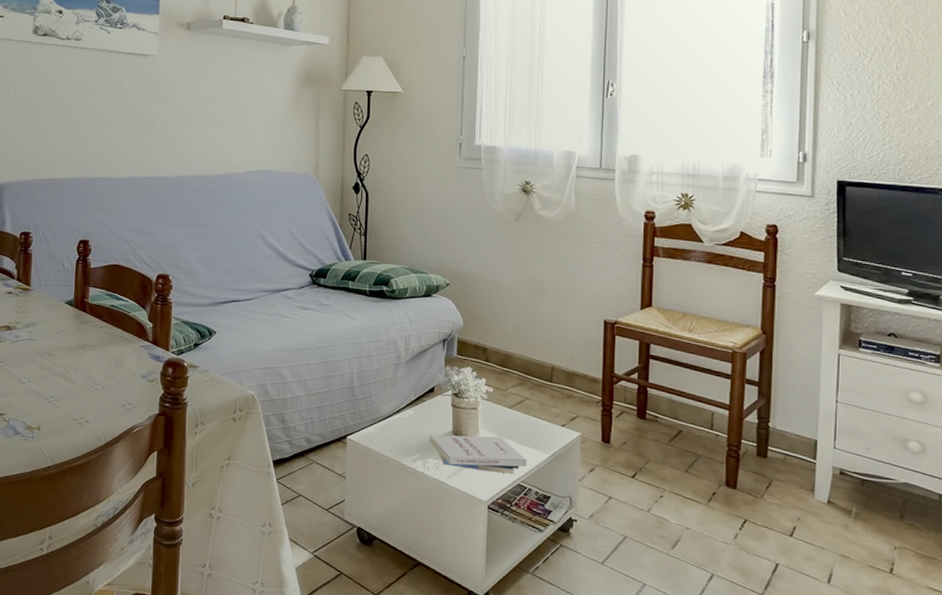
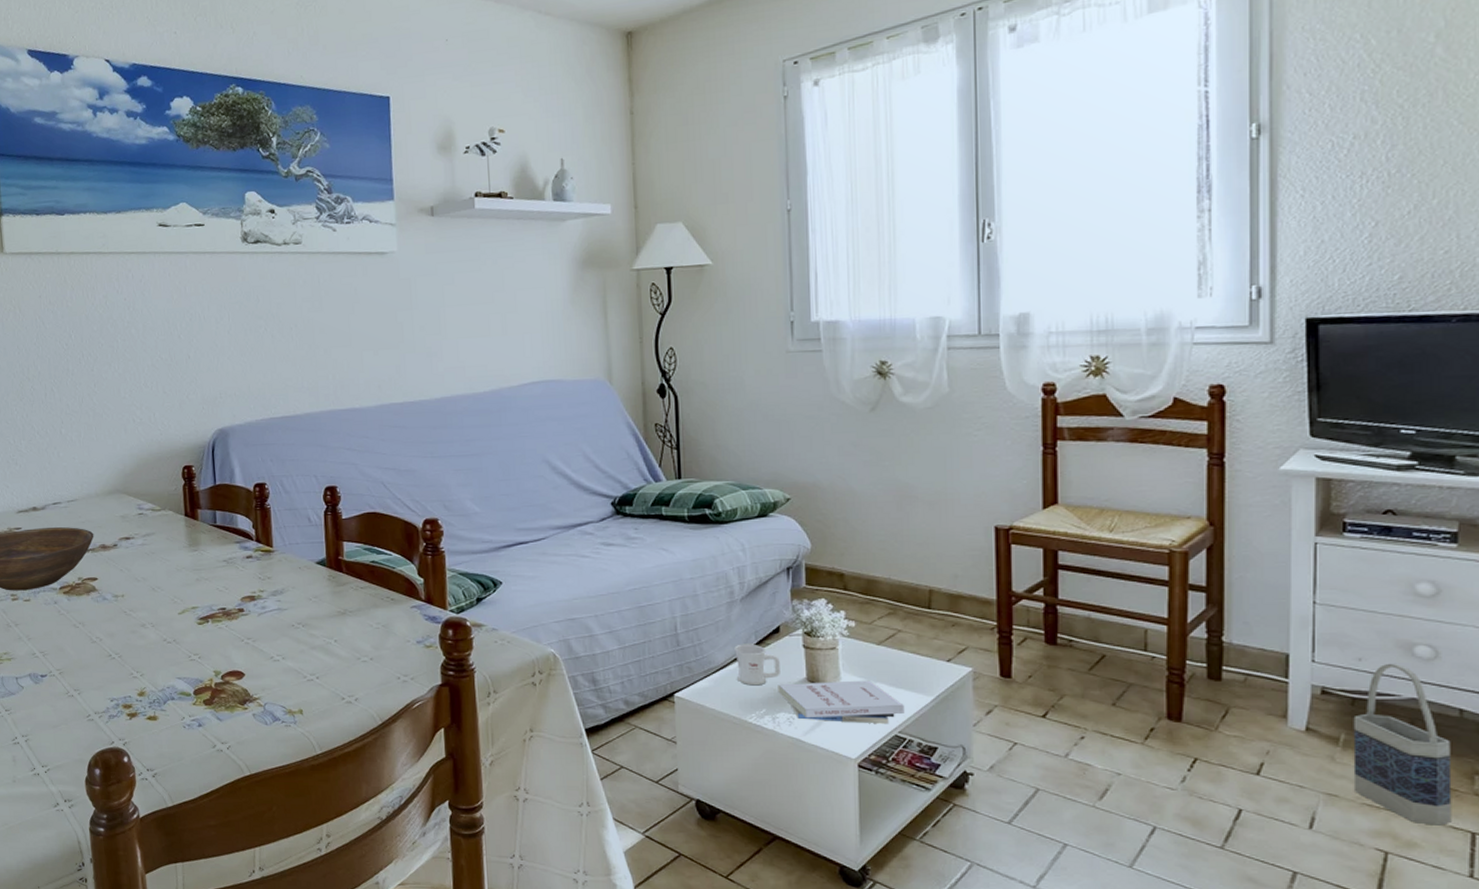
mug: none [397,399,432,435] -> present [734,644,780,686]
bag: none [861,453,933,587] -> present [1353,663,1452,826]

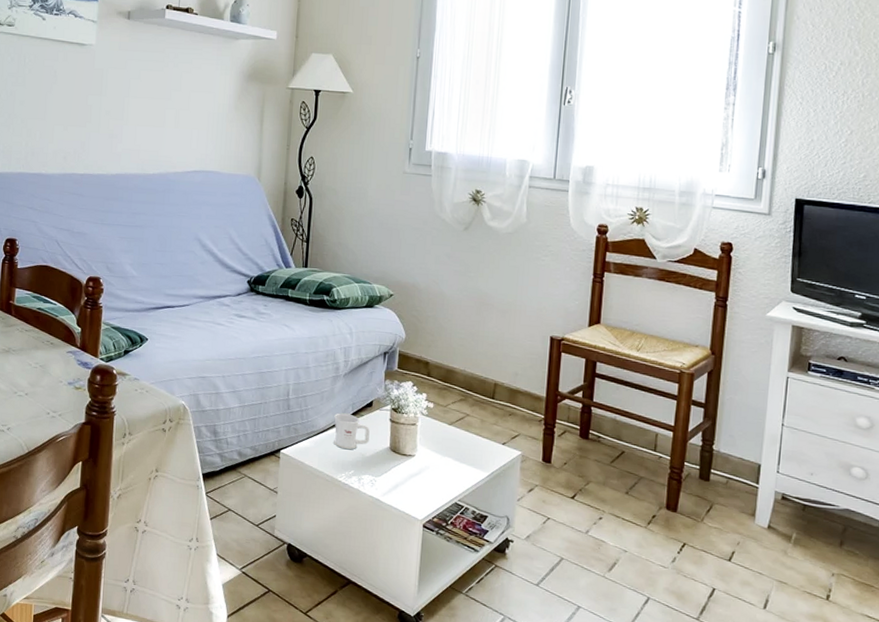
books: present [778,680,904,725] -> none [365,450,465,493]
bag: present [1353,663,1452,826] -> none [798,479,871,614]

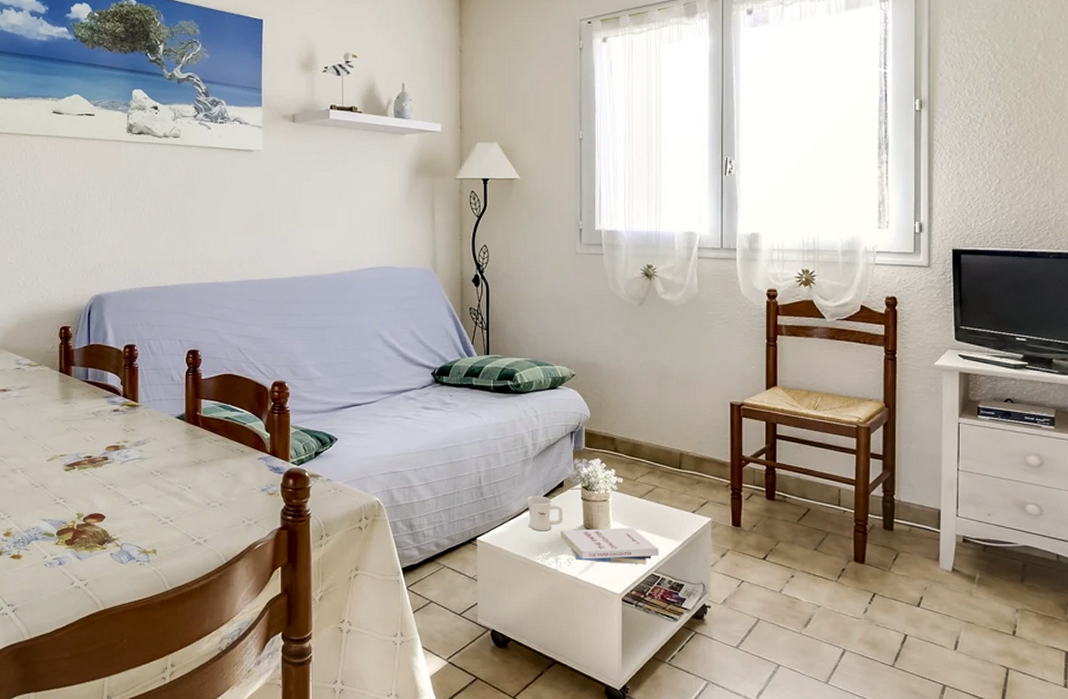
books: none [365,450,465,493] -> present [561,527,659,565]

